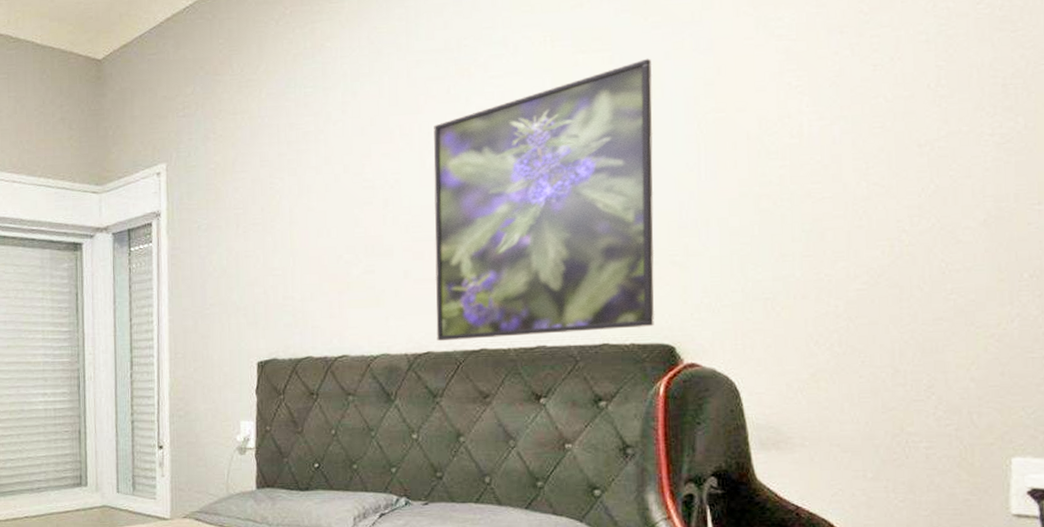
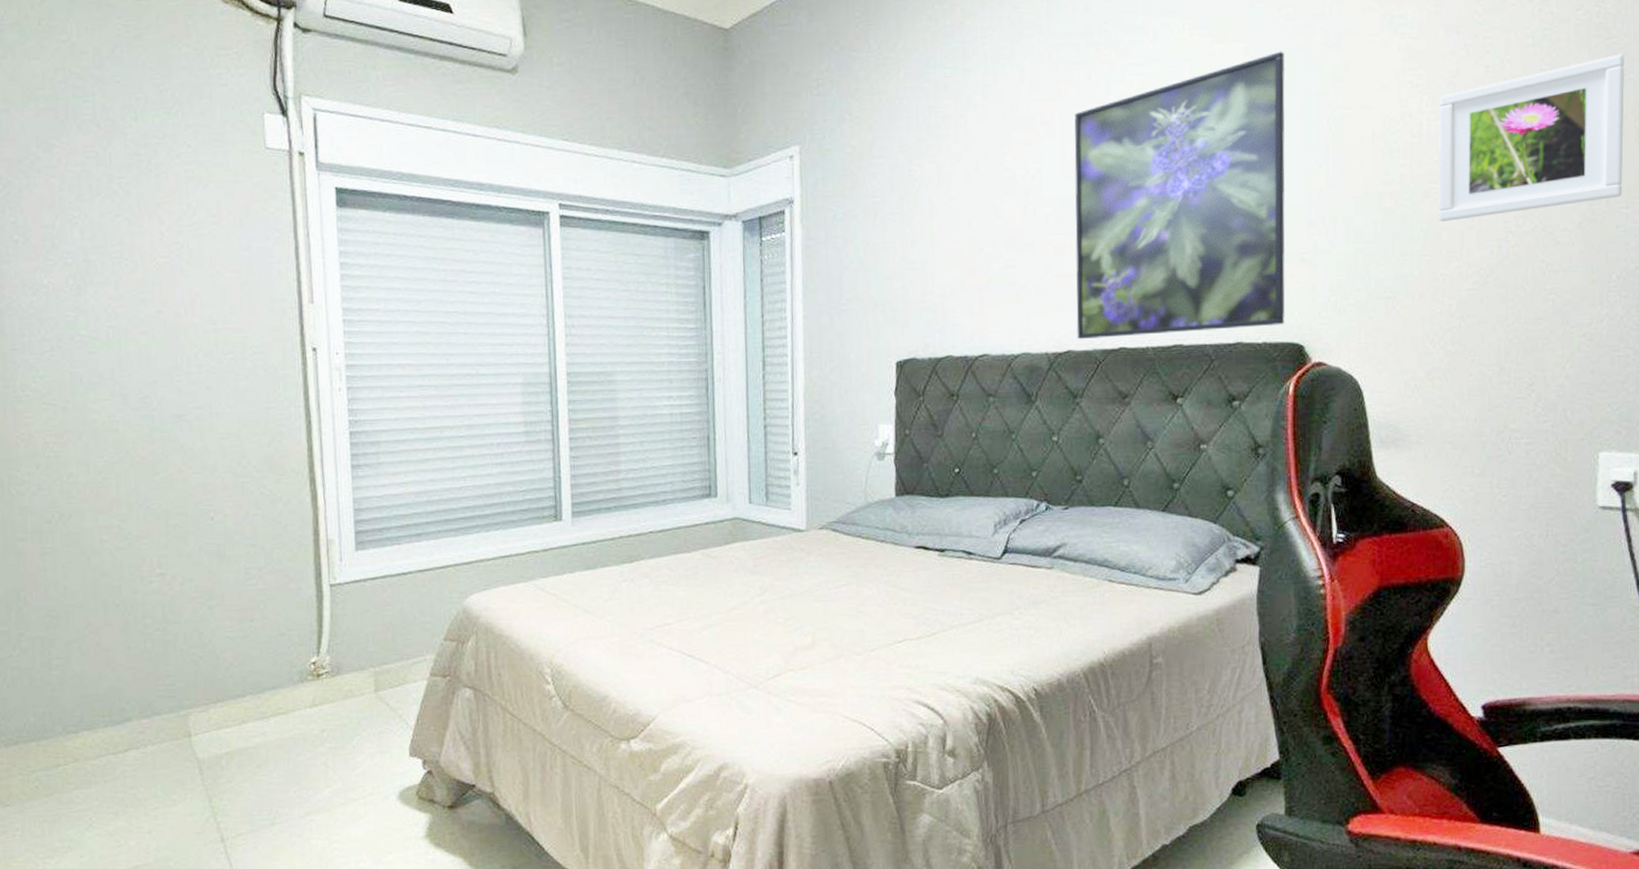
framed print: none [821,46,1034,222] -> present [1438,54,1624,222]

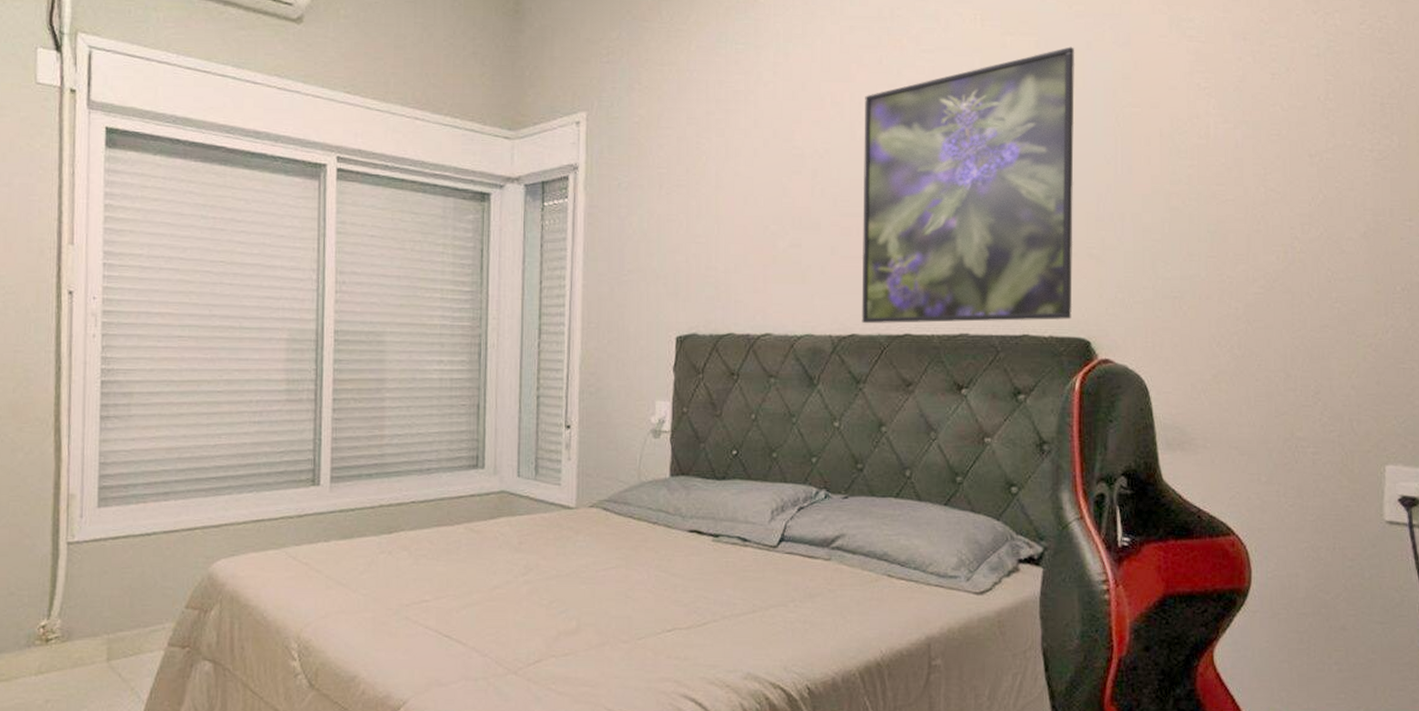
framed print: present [1438,54,1624,222] -> none [1225,69,1407,224]

